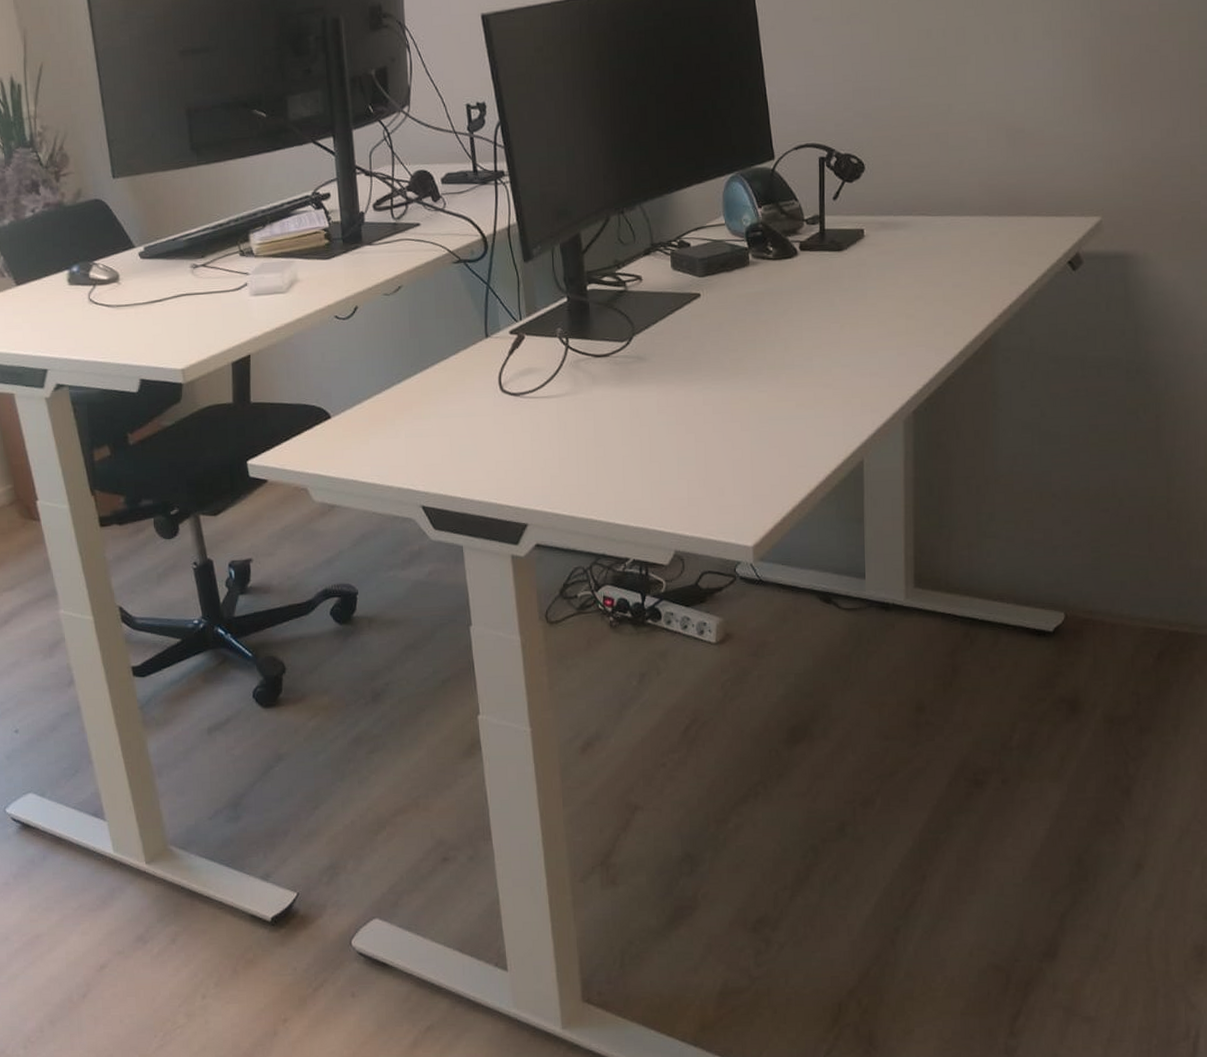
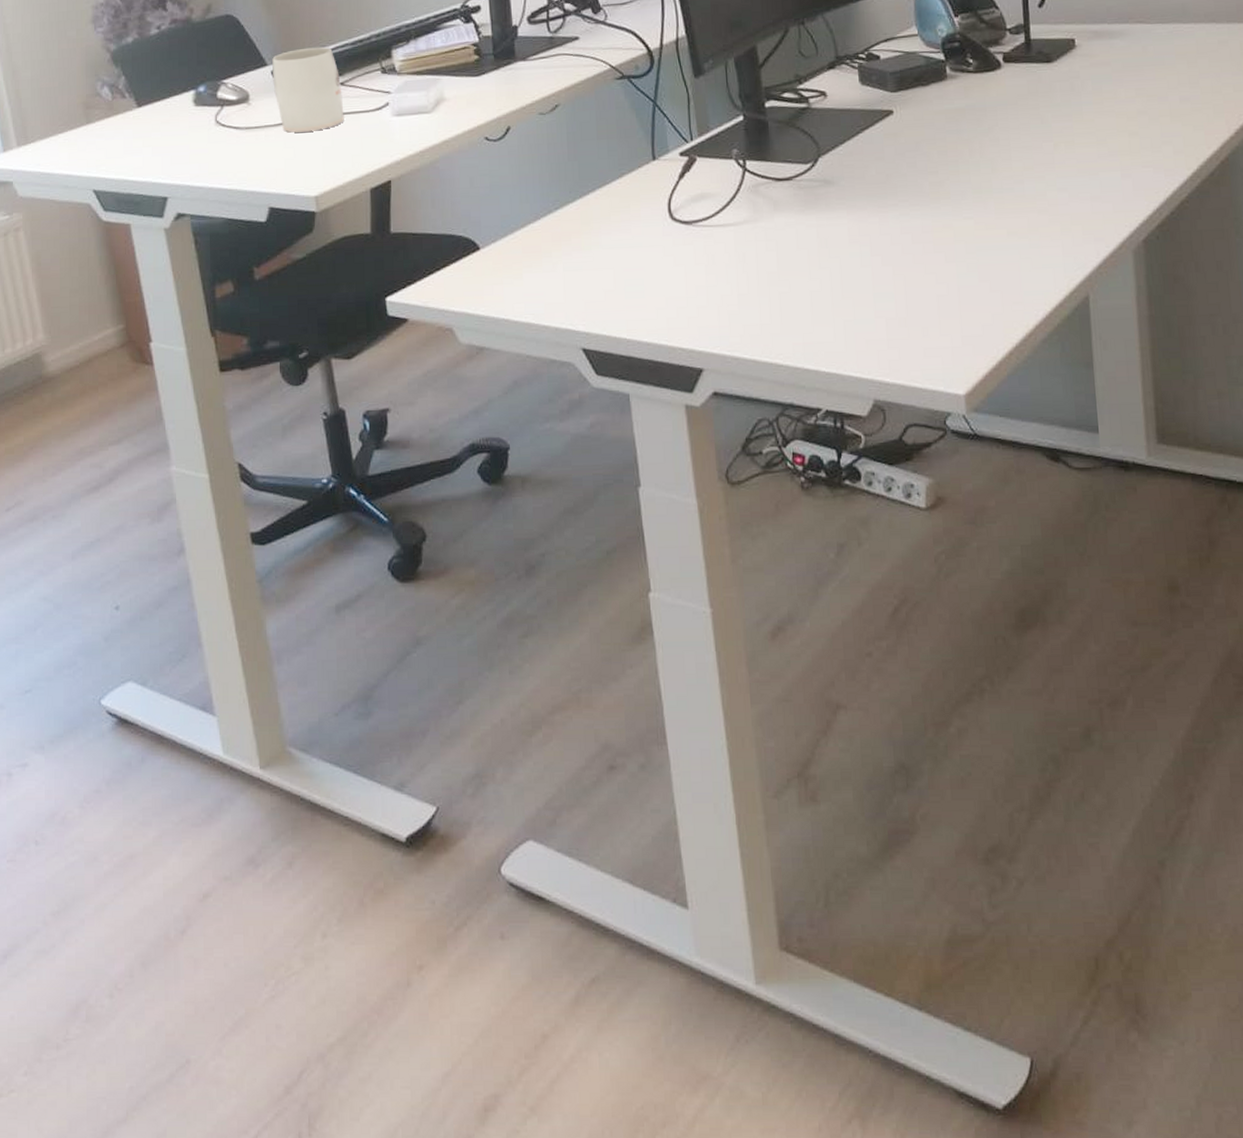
mug: none [139,230,207,310] -> present [272,46,344,133]

